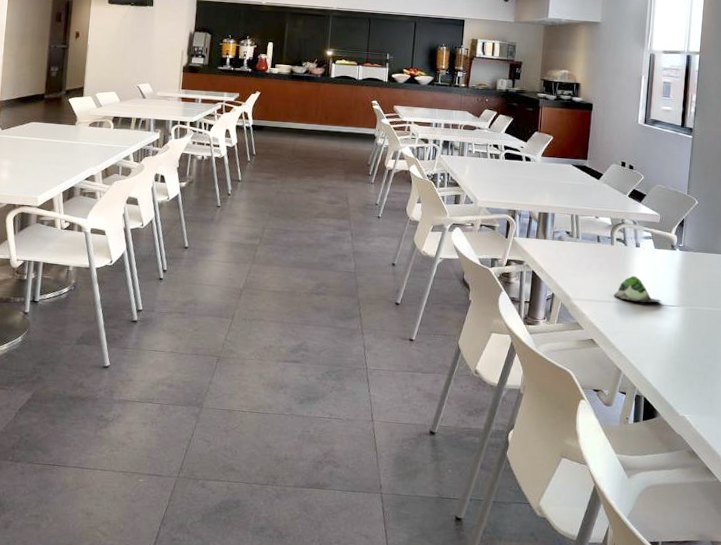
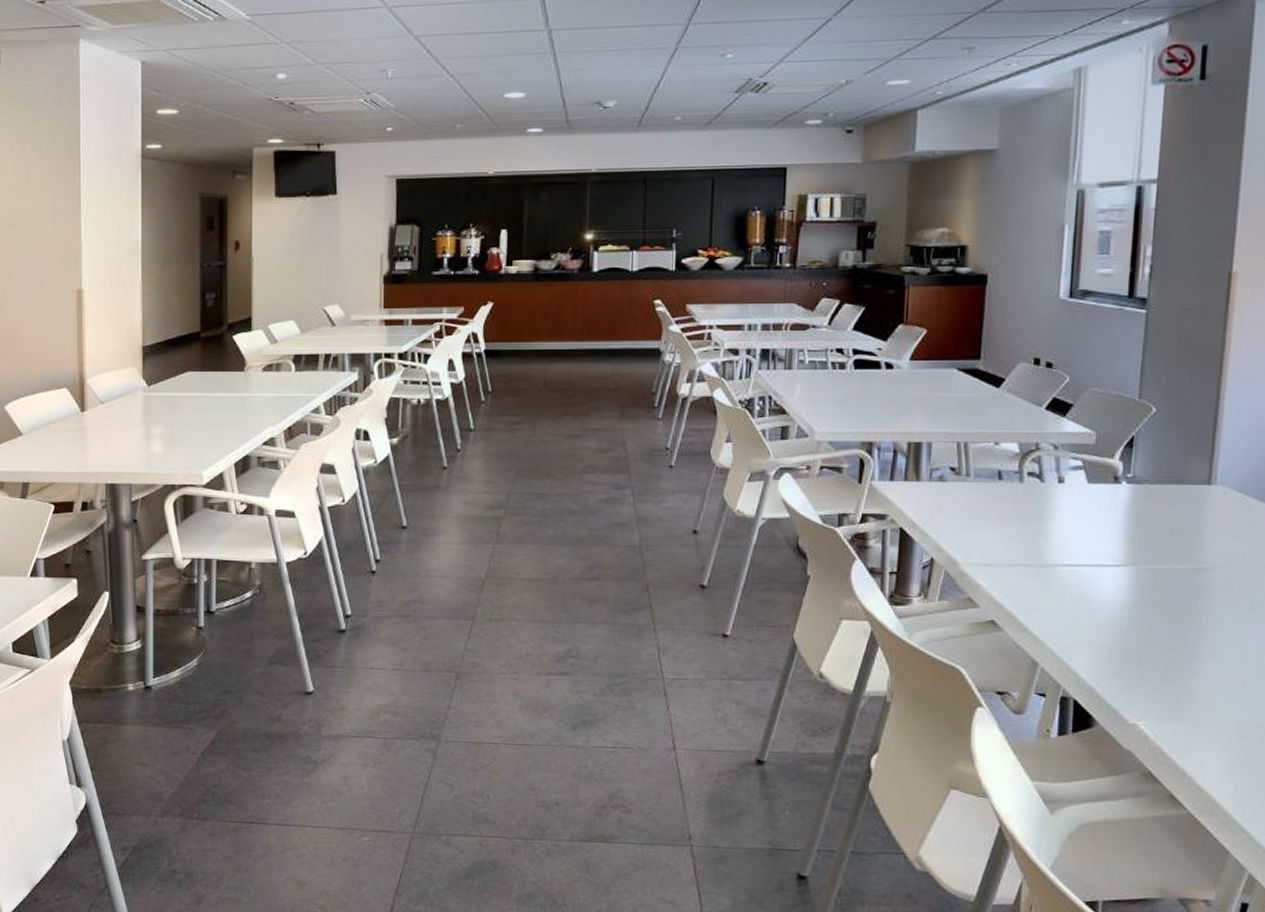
succulent plant: present [614,275,662,303] -> none [1025,524,1100,563]

